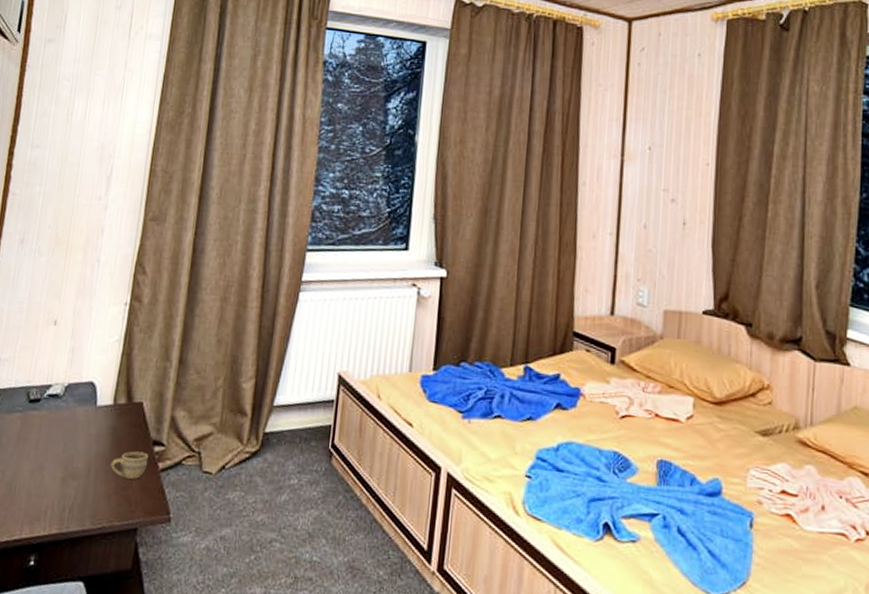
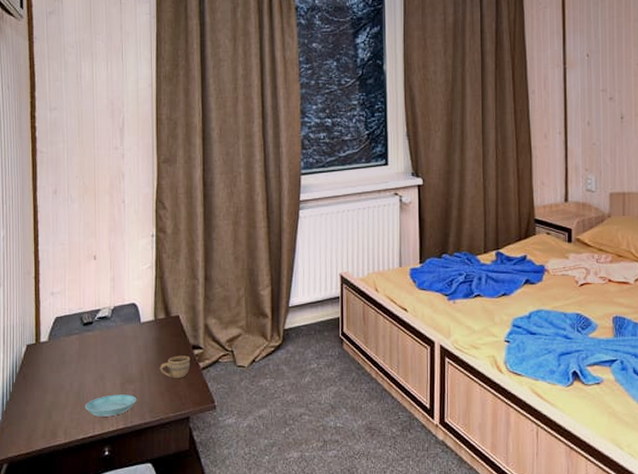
saucer: none [14,490,78,518] -> present [84,394,137,417]

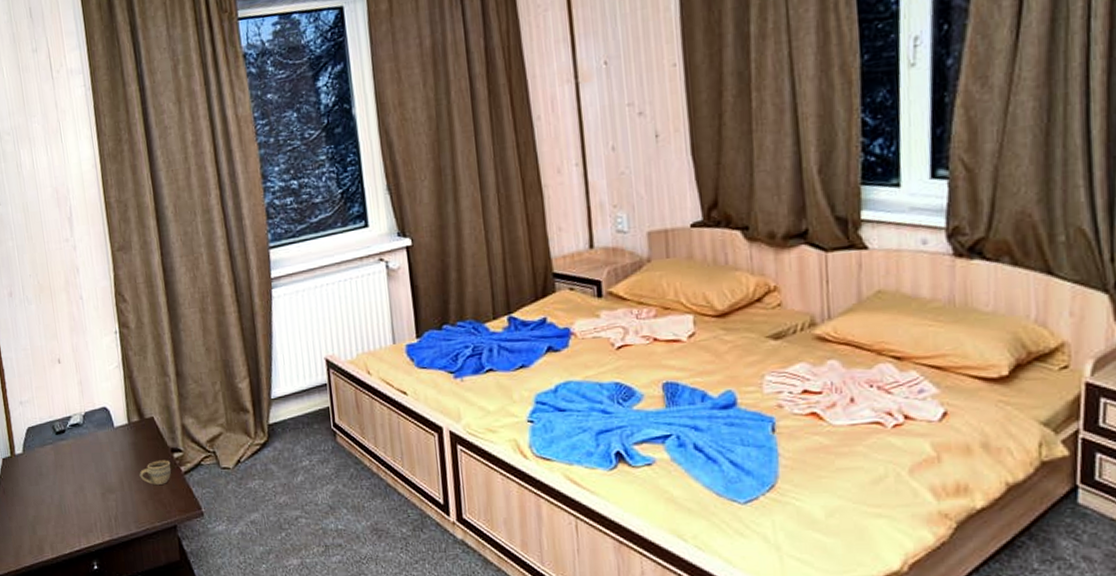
saucer: present [84,394,137,417] -> none [67,505,120,530]

